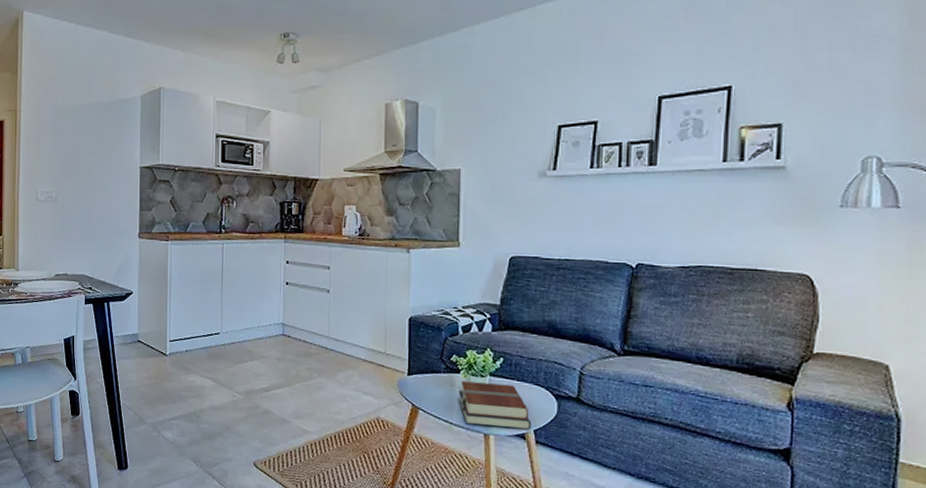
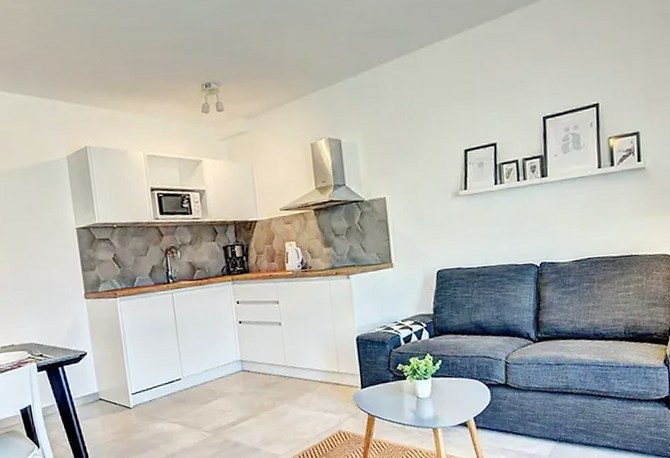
books: present [458,381,532,430] -> none [407,382,472,423]

